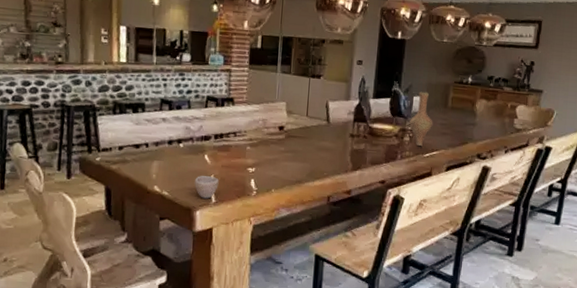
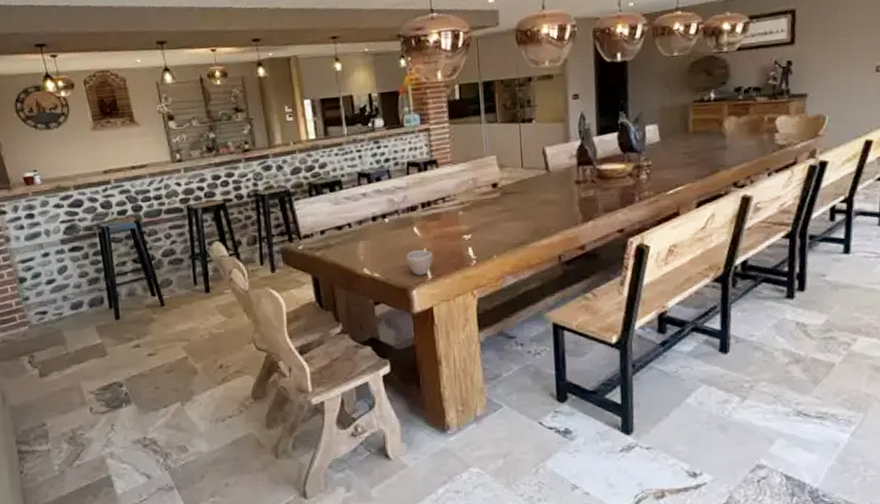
vase: present [409,91,433,147] -> none [644,118,674,184]

